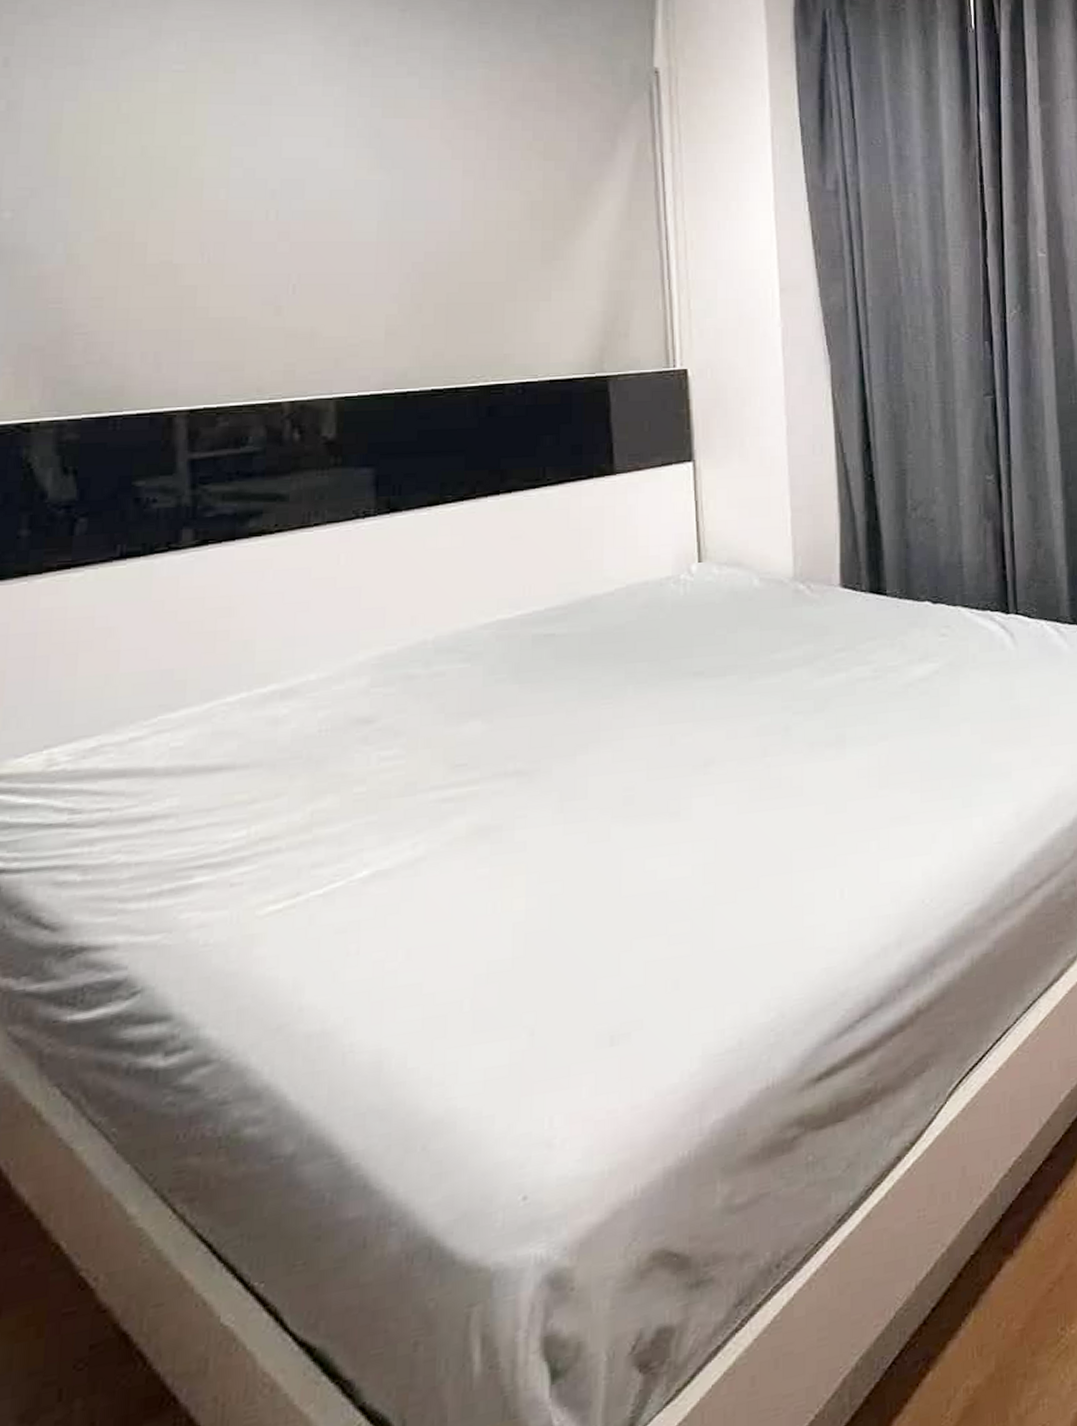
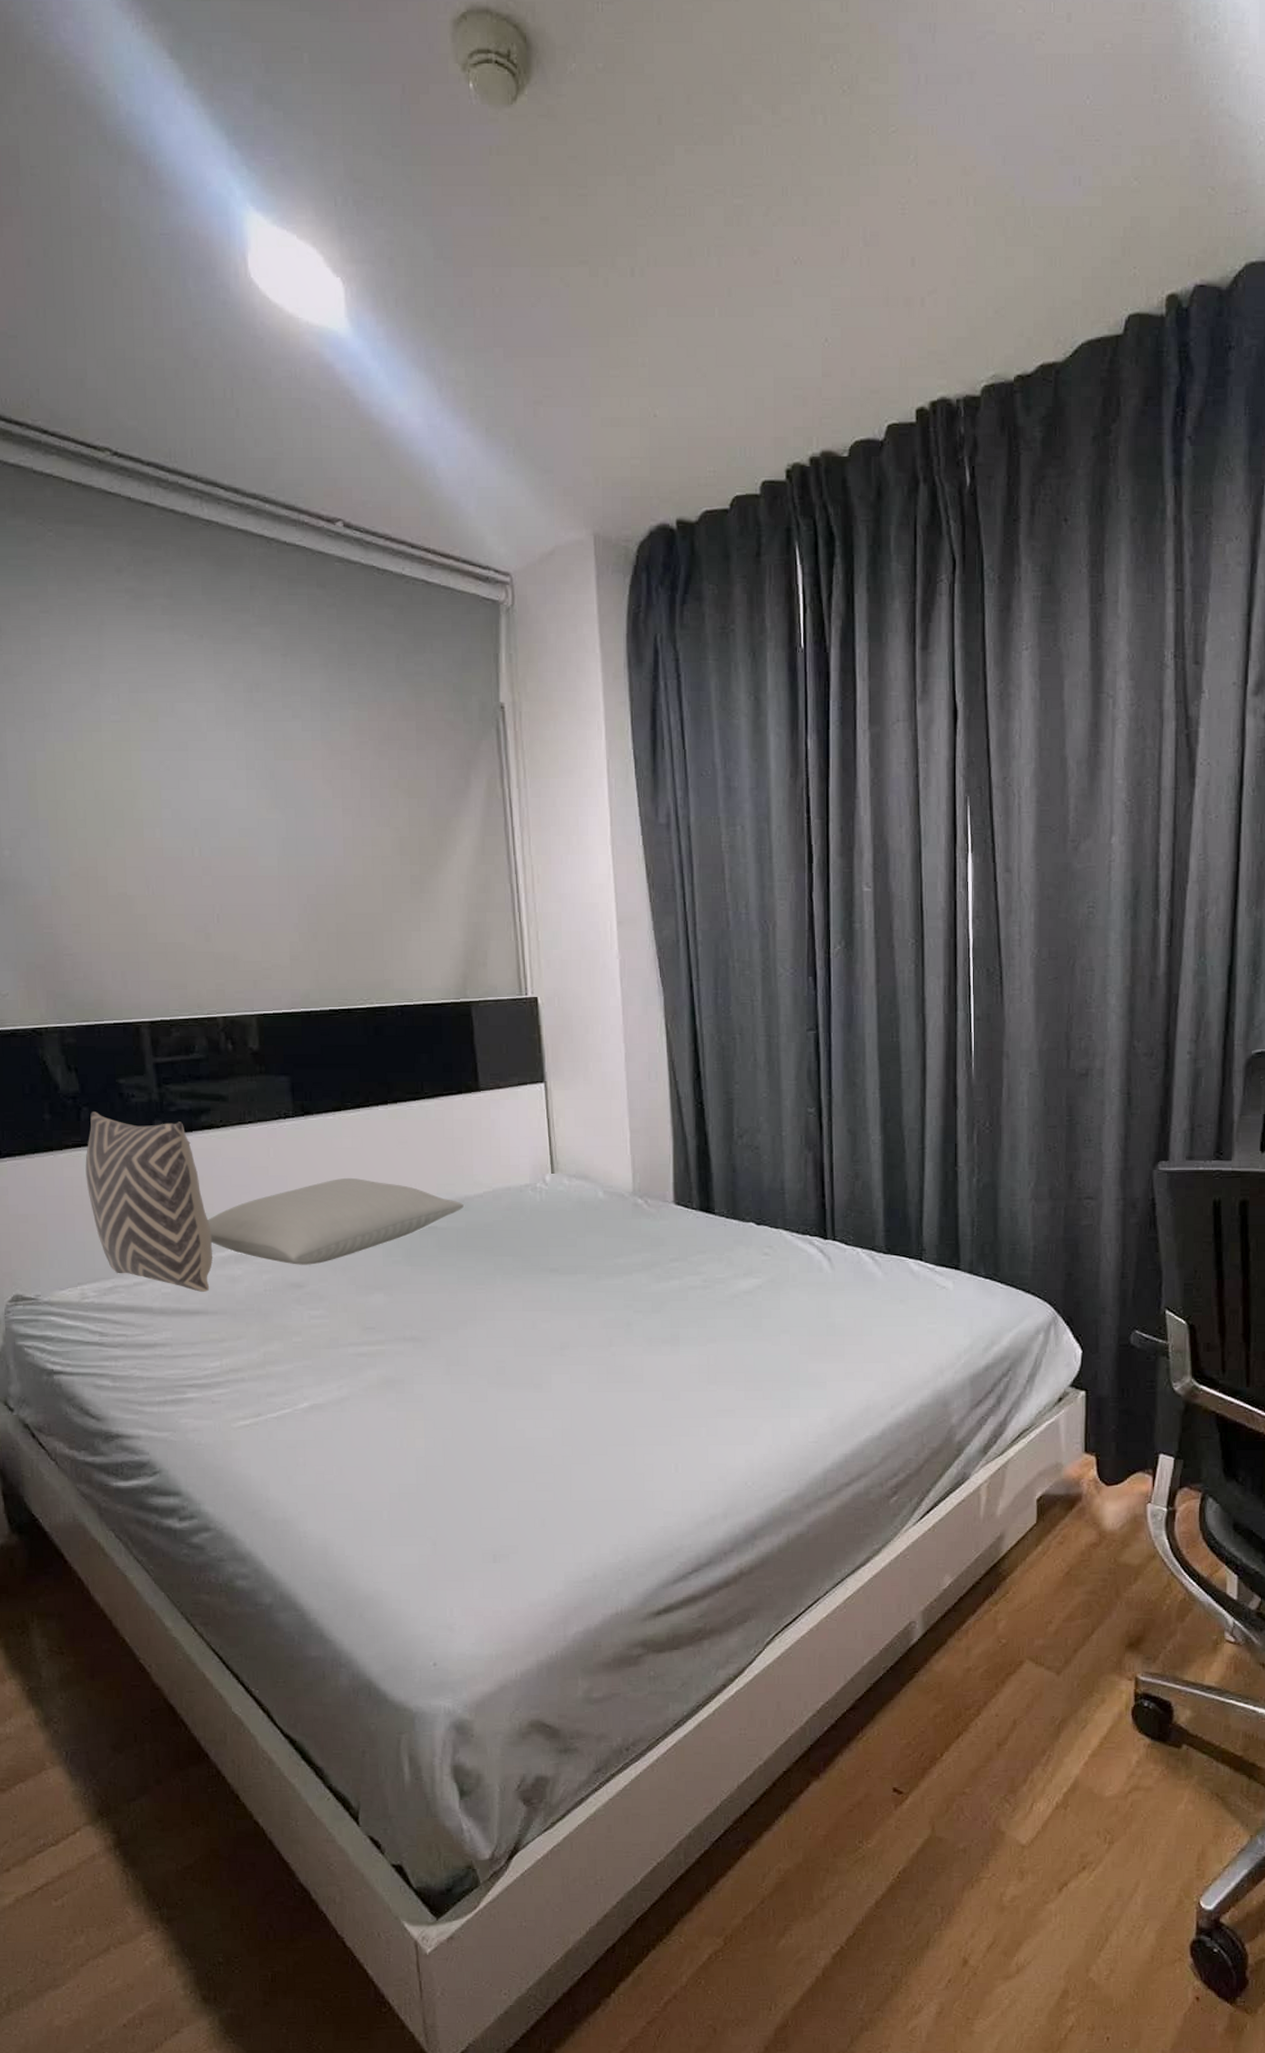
pillow: none [73,523,250,742] -> present [85,1112,213,1292]
pillow: none [246,583,590,695] -> present [207,1177,464,1265]

